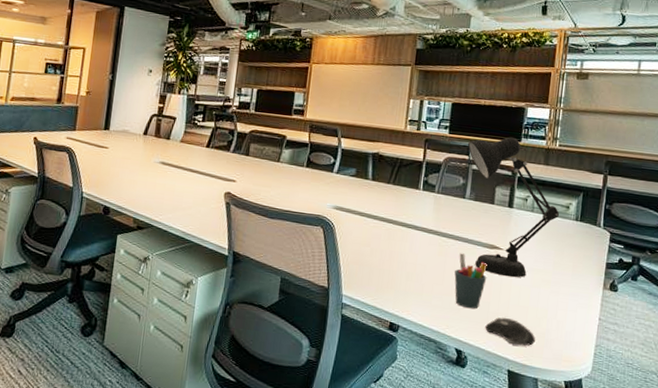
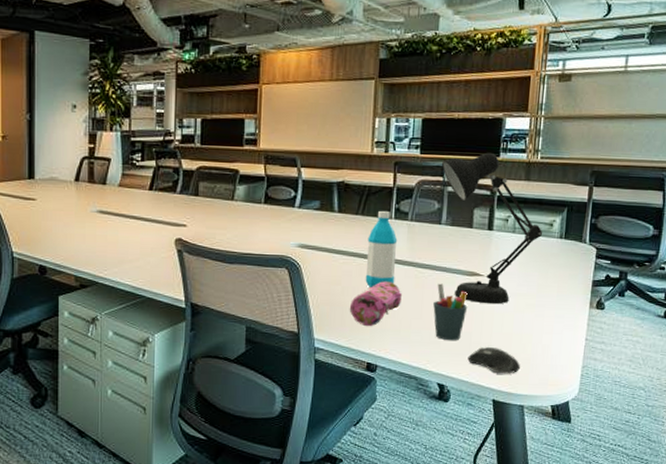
pencil case: none [376,246,426,289] -> present [349,281,402,327]
water bottle: none [392,182,425,252] -> present [365,211,398,288]

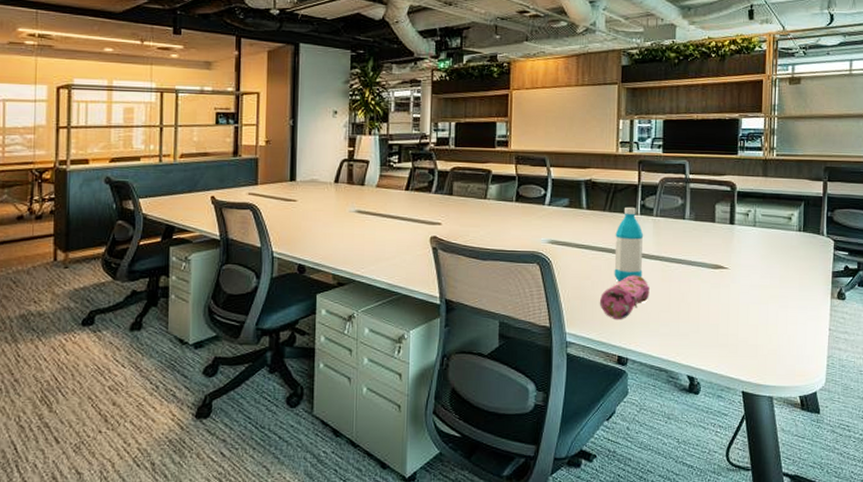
pen holder: present [433,283,468,341] -> none [680,276,714,333]
desk lamp: present [442,152,543,305] -> none [684,150,782,296]
computer mouse: present [467,347,521,374] -> none [716,339,768,365]

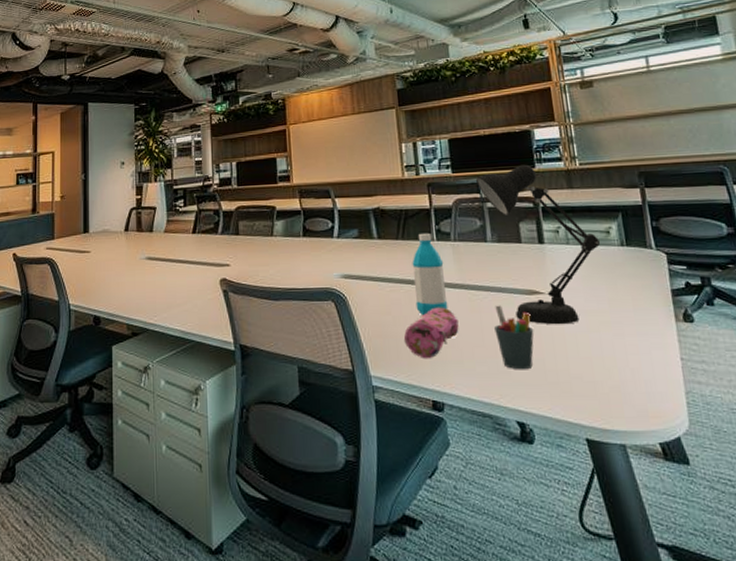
pen holder: none [680,276,714,333] -> present [494,305,534,370]
desk lamp: none [684,150,782,296] -> present [476,164,601,325]

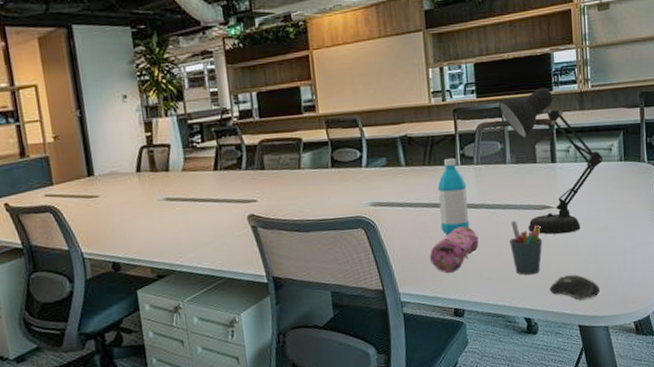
computer mouse: none [546,375,611,407] -> present [549,274,601,300]

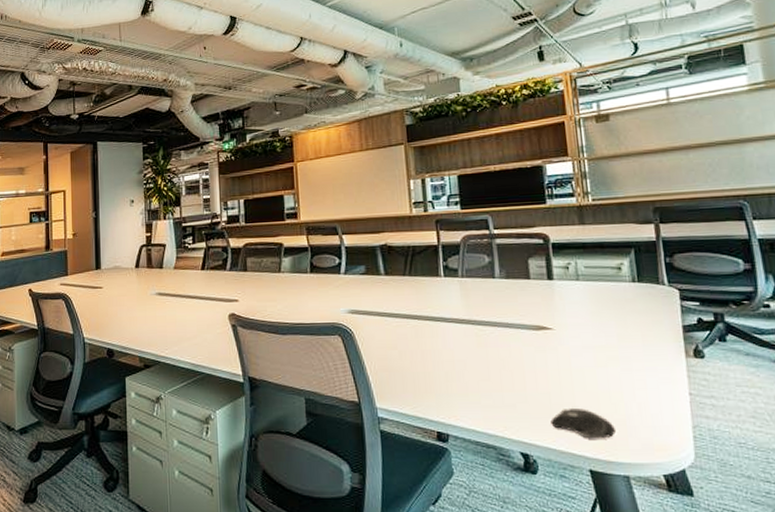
pencil case: present [429,226,479,274] -> none [409,342,465,392]
water bottle: present [437,158,470,236] -> none [419,270,455,351]
desk lamp: present [499,87,604,235] -> none [485,200,612,360]
pen holder: present [510,221,543,276] -> none [500,340,541,404]

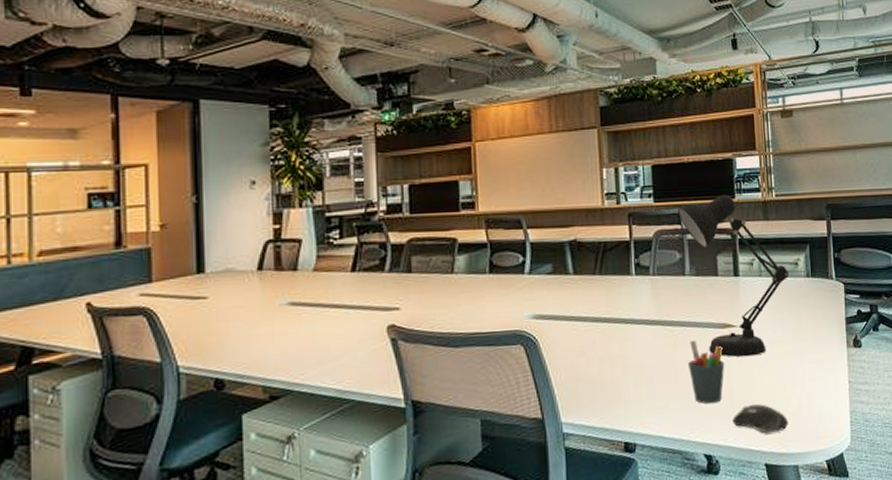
desk lamp: none [485,200,612,360] -> present [678,194,790,357]
pen holder: none [500,340,541,404] -> present [688,340,725,404]

